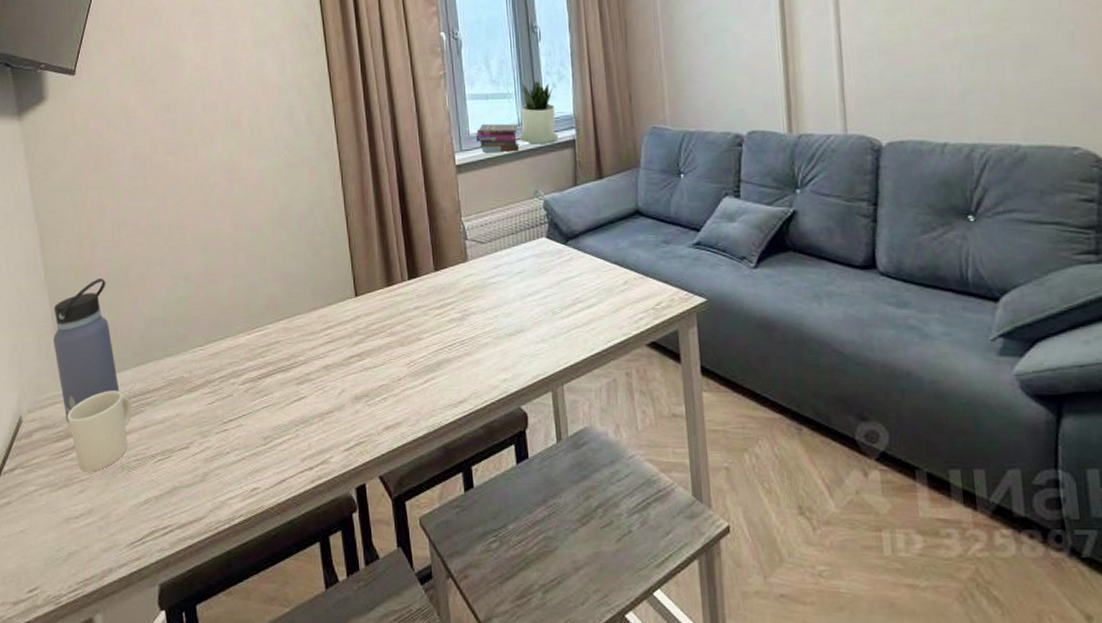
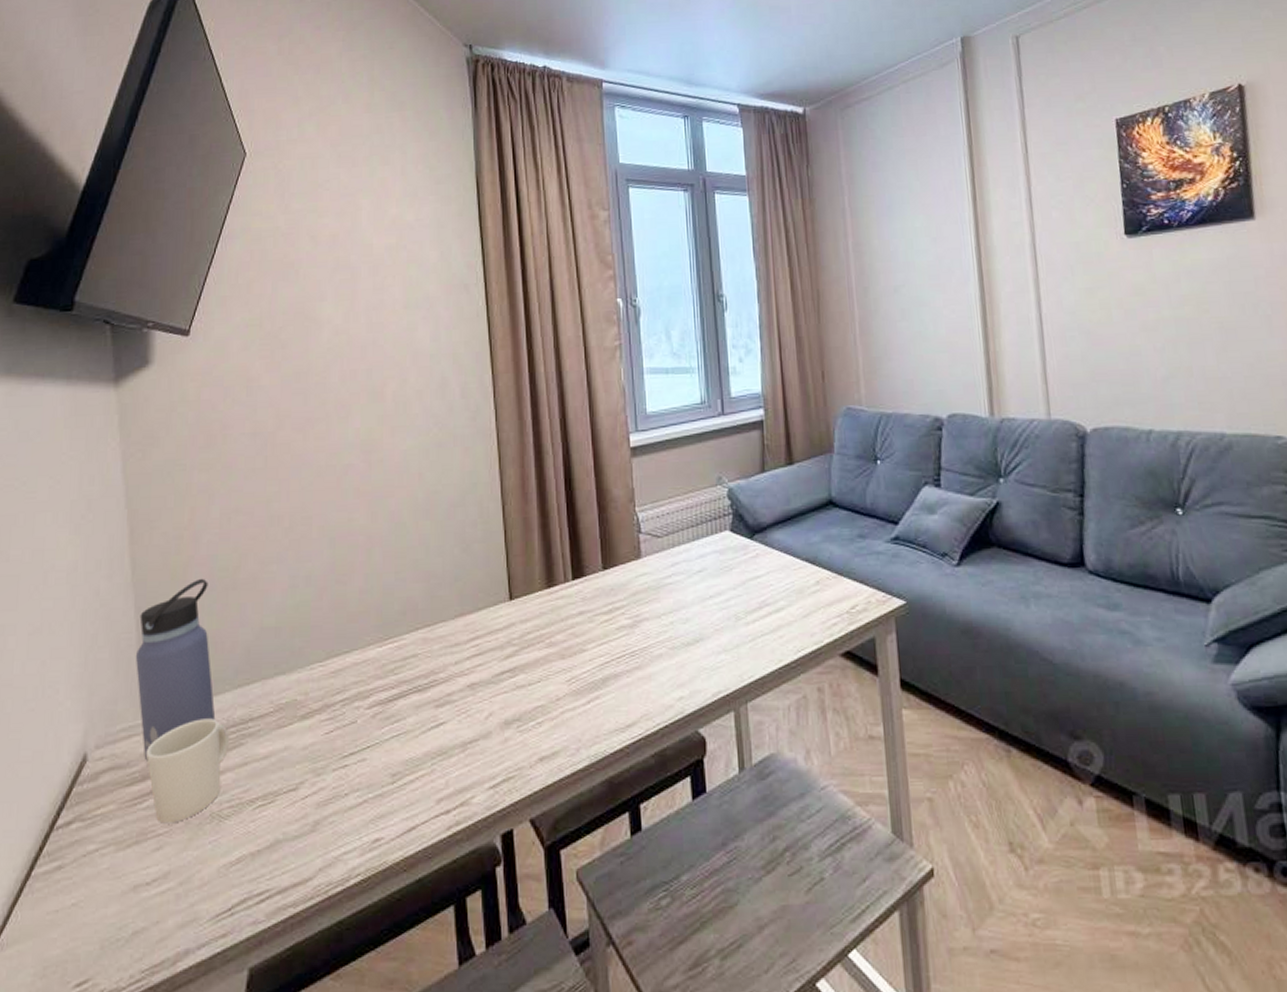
books: present [476,123,519,153] -> none [654,400,701,434]
planter: present [518,81,559,144] -> none [700,355,745,425]

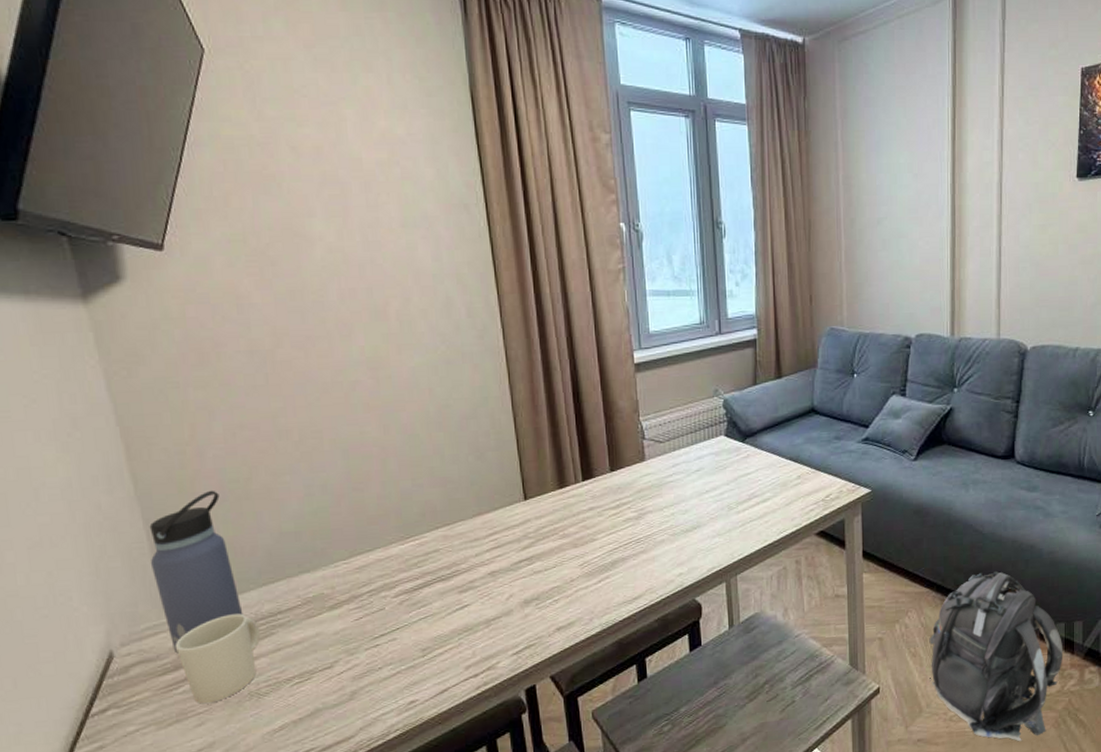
backpack: none [994,716,1184,968] -> present [929,571,1064,742]

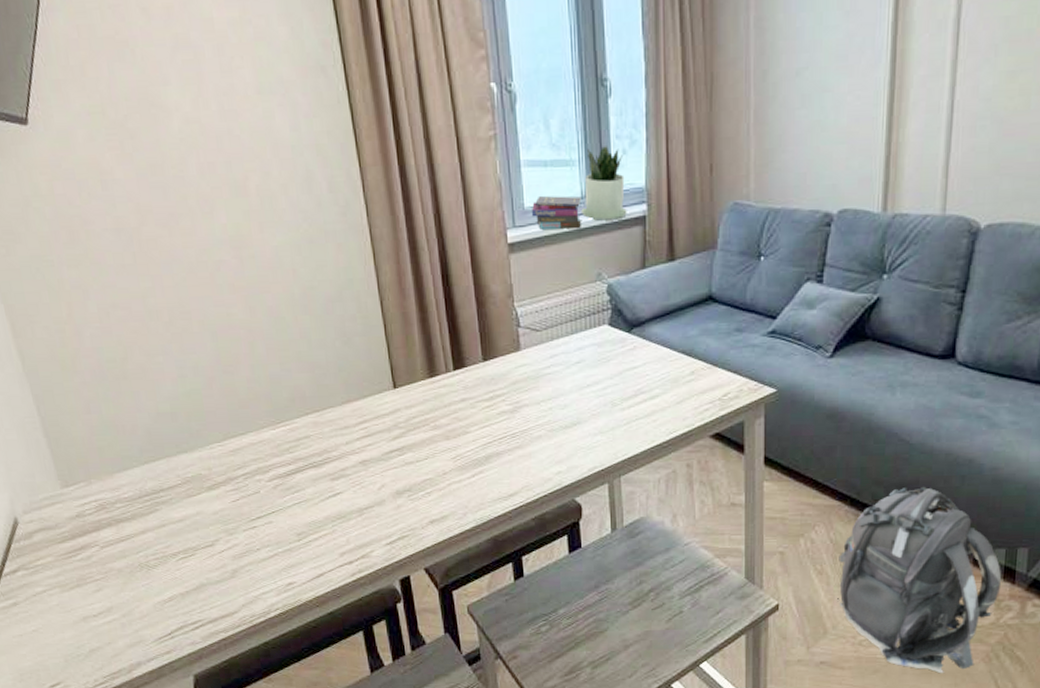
water bottle: present [149,490,243,654] -> none [38,368,129,524]
mug: present [174,613,261,704] -> none [70,489,146,572]
books: none [656,321,700,351] -> present [532,195,582,229]
planter: none [699,279,740,343] -> present [580,146,627,221]

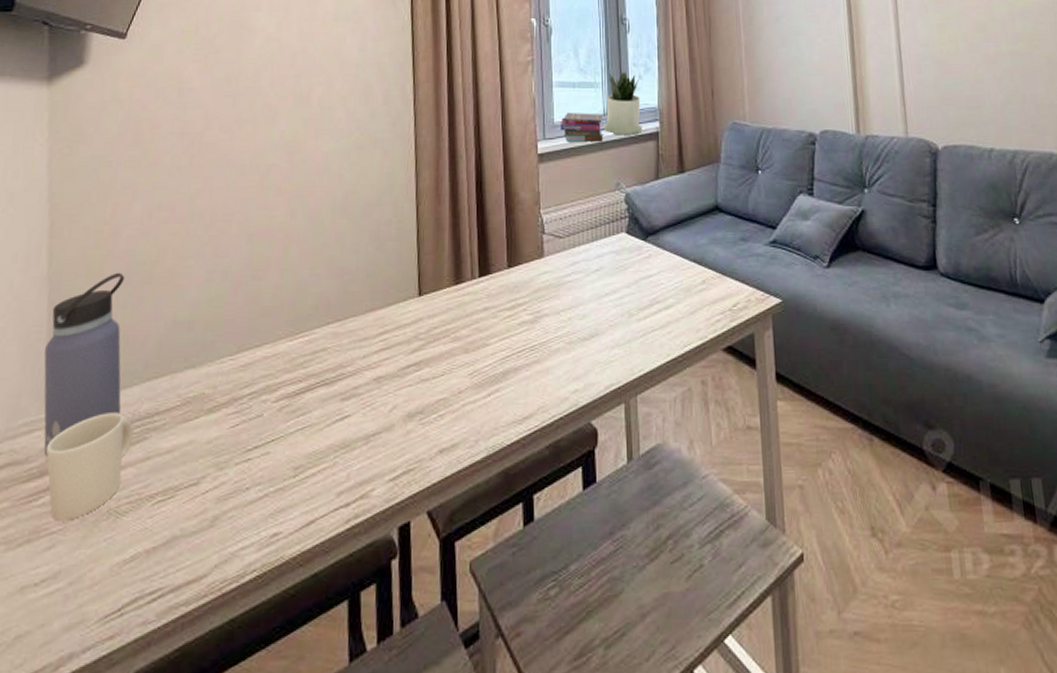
water bottle: none [38,368,129,524] -> present [43,272,125,457]
mug: none [70,489,146,572] -> present [45,412,134,521]
backpack: present [837,487,1002,674] -> none [858,407,1024,646]

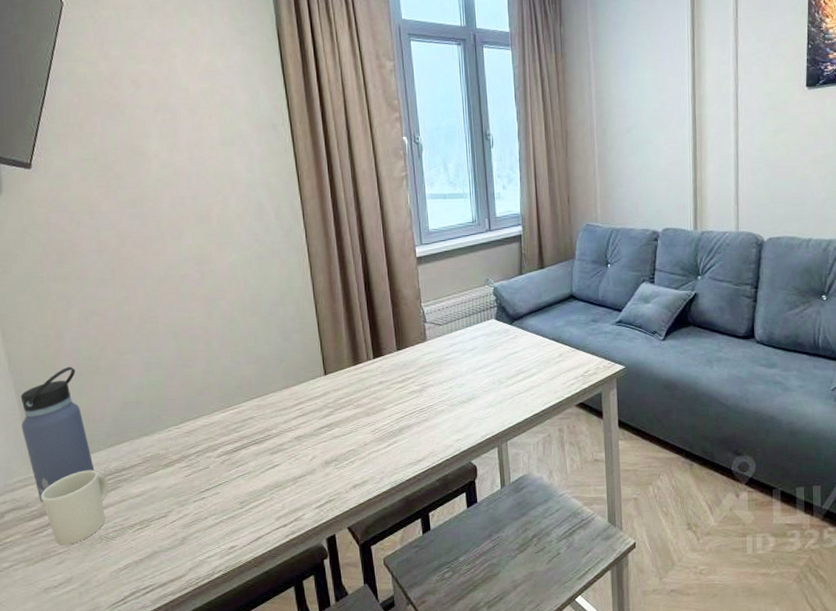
books: present [561,112,604,142] -> none [435,220,473,246]
planter: present [602,72,643,135] -> none [472,183,507,239]

